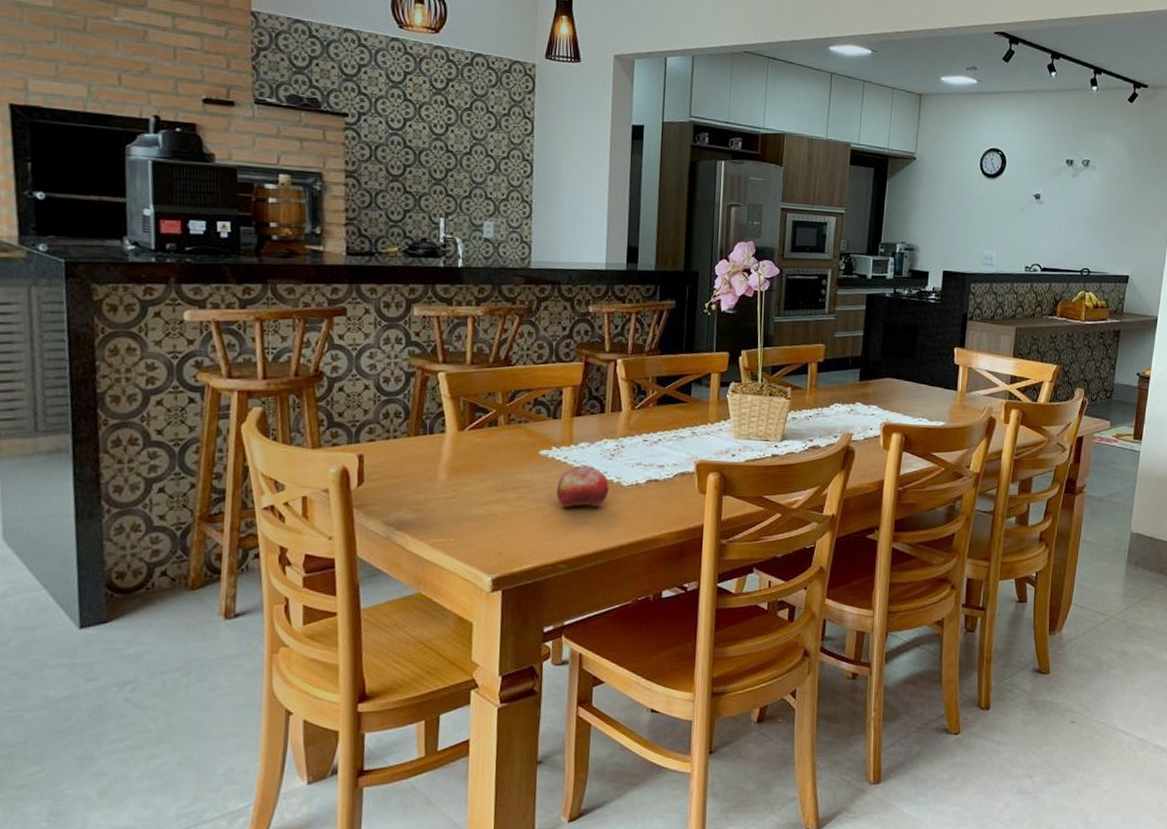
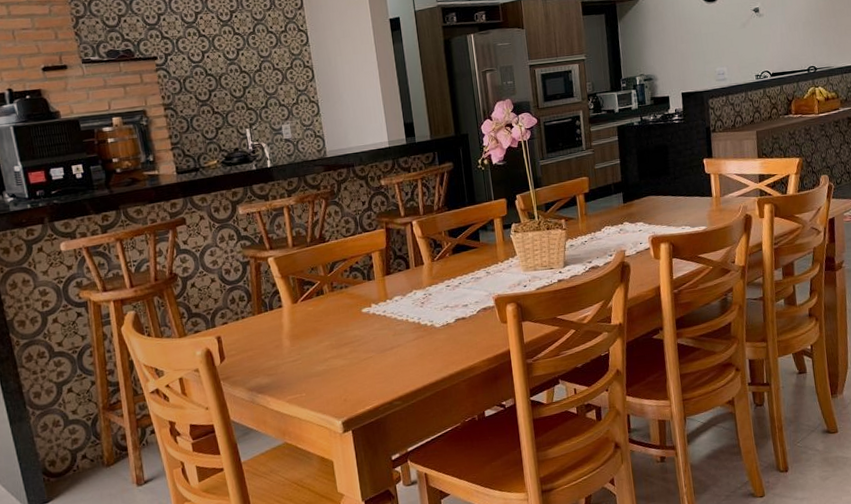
fruit: present [556,465,609,508] -> none [381,315,425,354]

